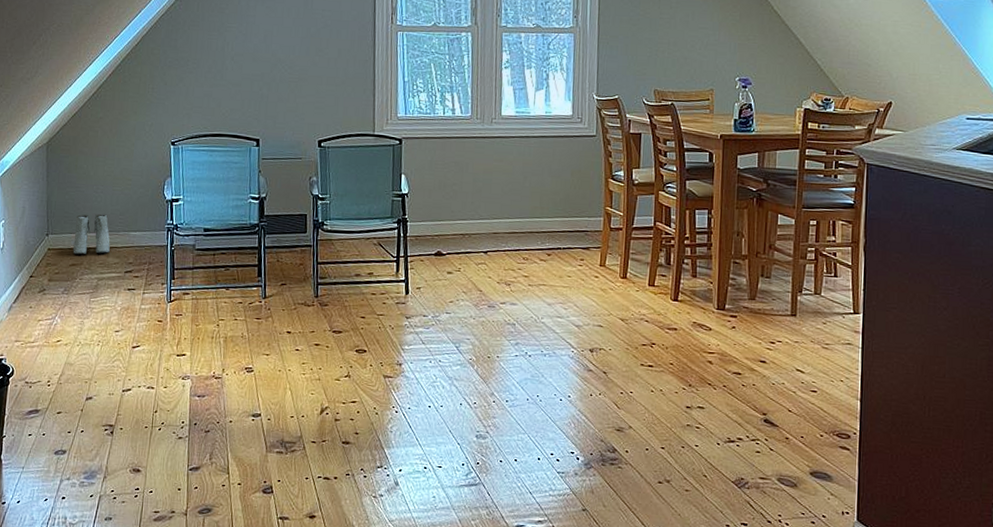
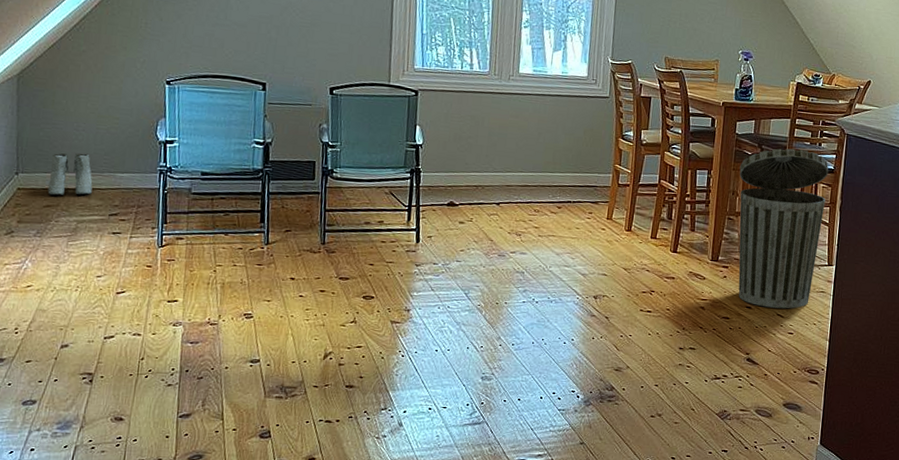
trash can: none [743,182,848,364] -> present [738,148,829,309]

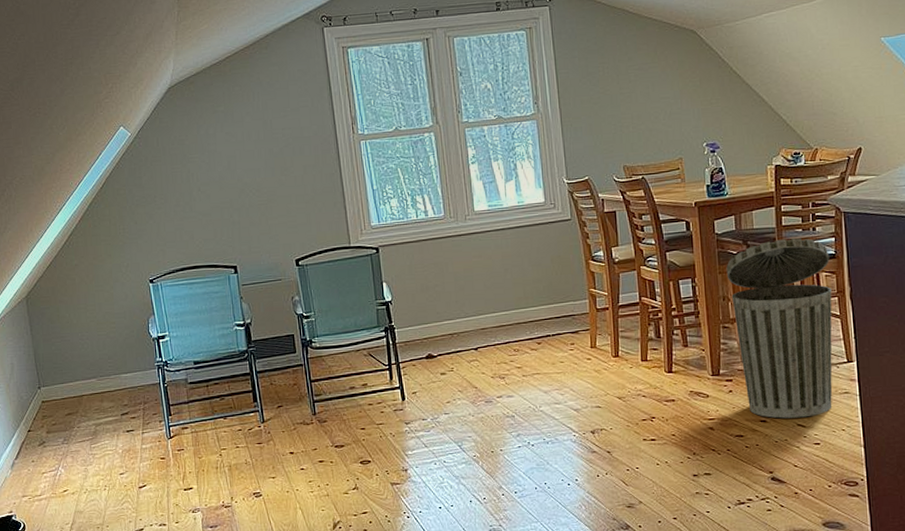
boots: present [47,153,93,196] -> none [66,360,103,404]

